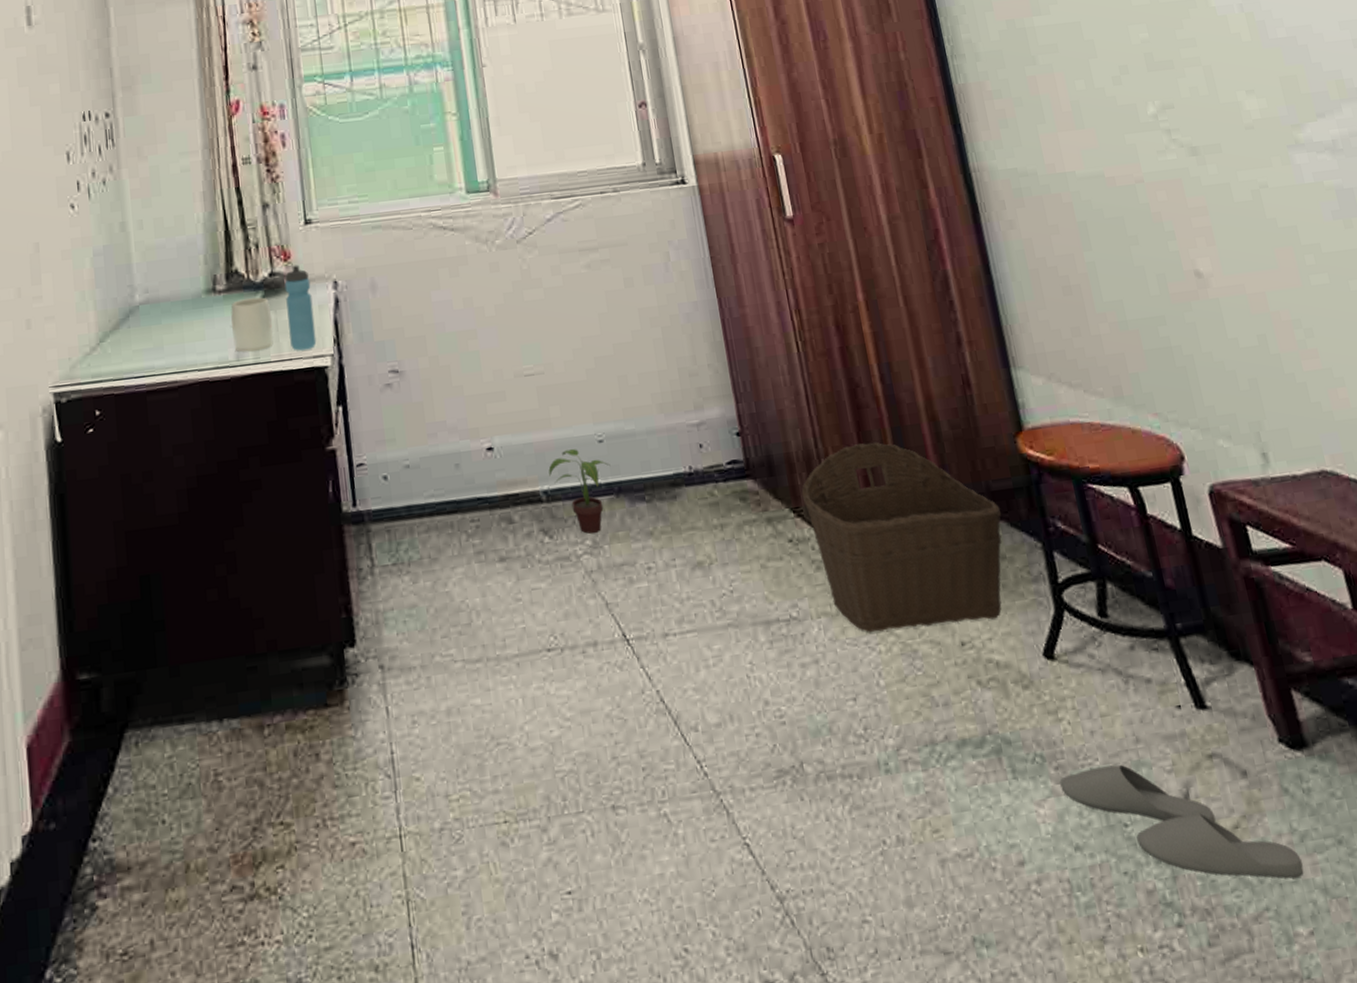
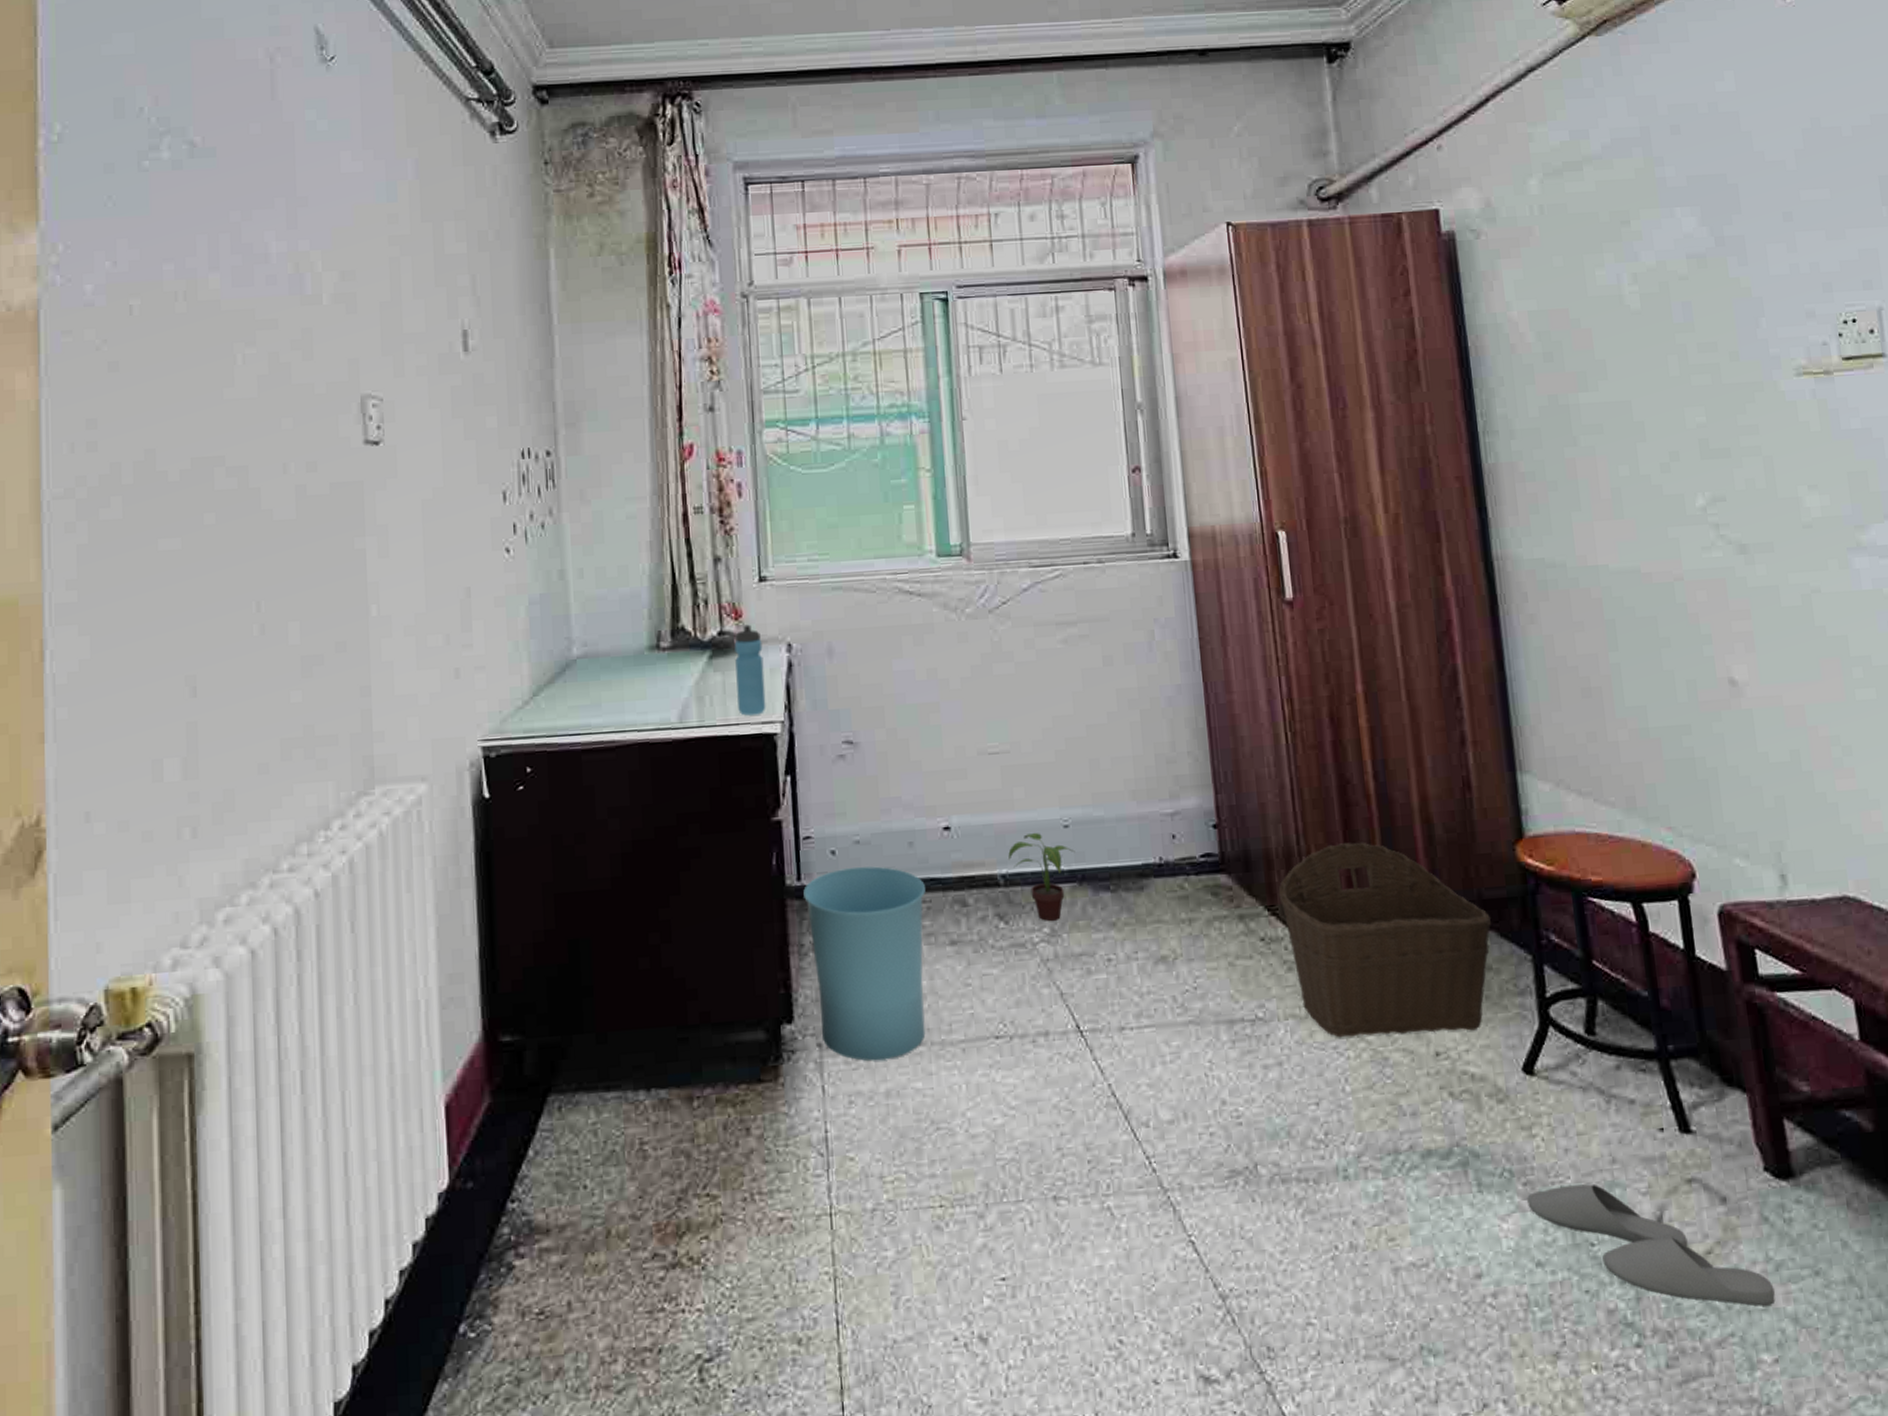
mug: present [231,297,274,353] -> none [675,657,720,714]
waste bin: none [359,489,481,680] -> present [803,866,926,1061]

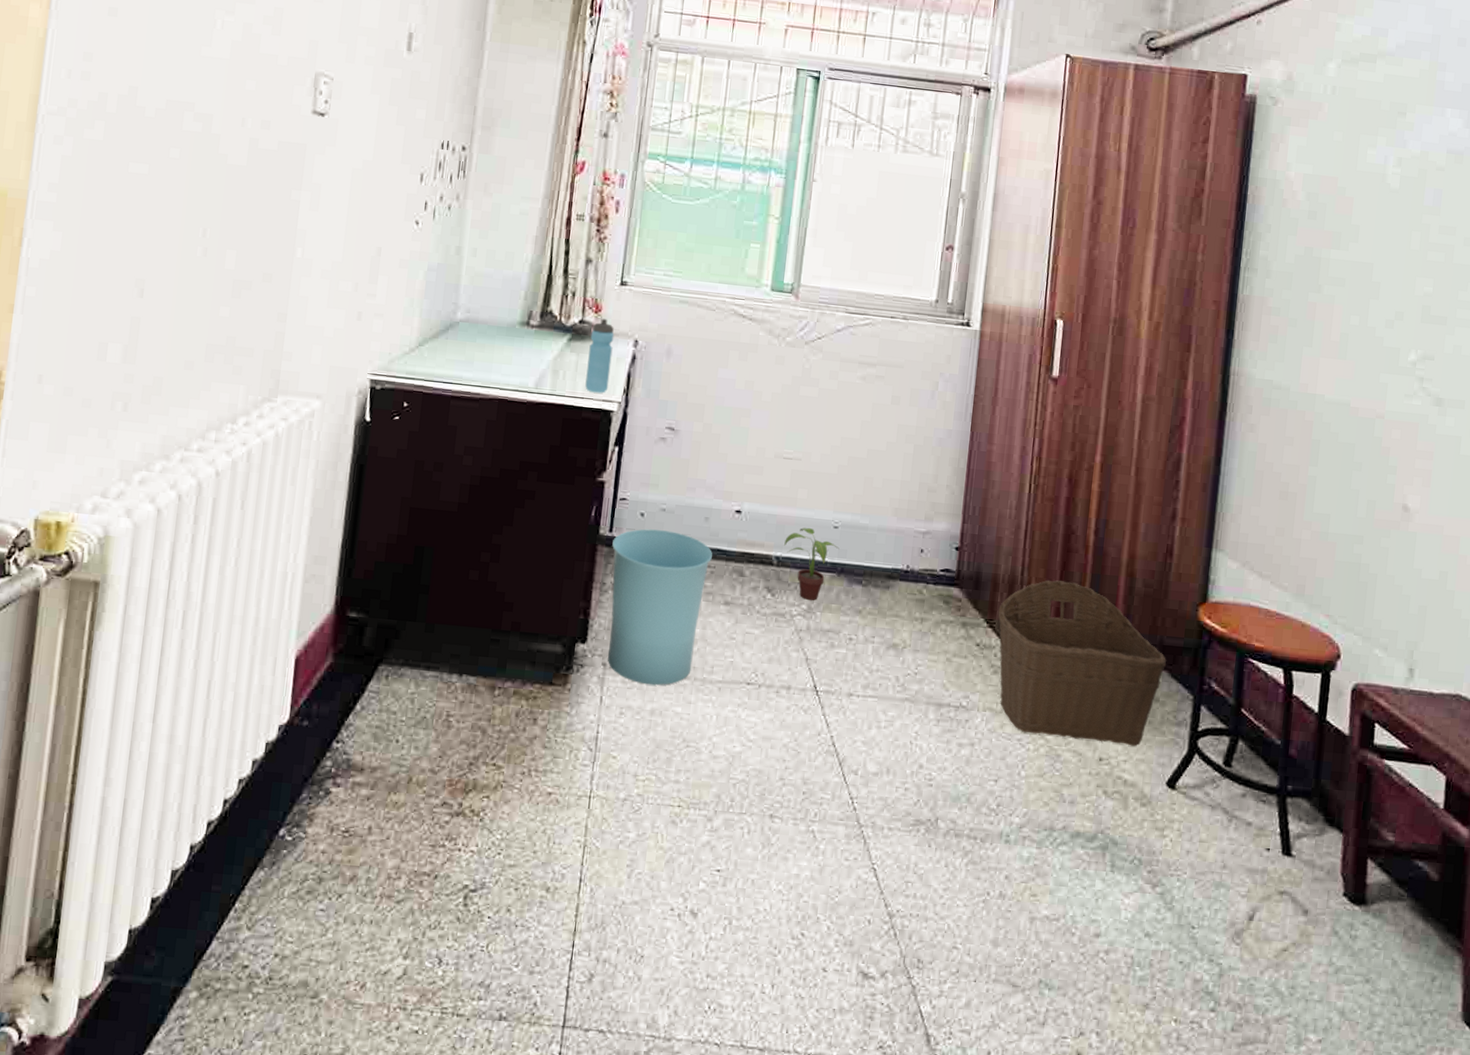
slippers: present [1527,1183,1775,1307] -> none [1148,878,1331,999]

